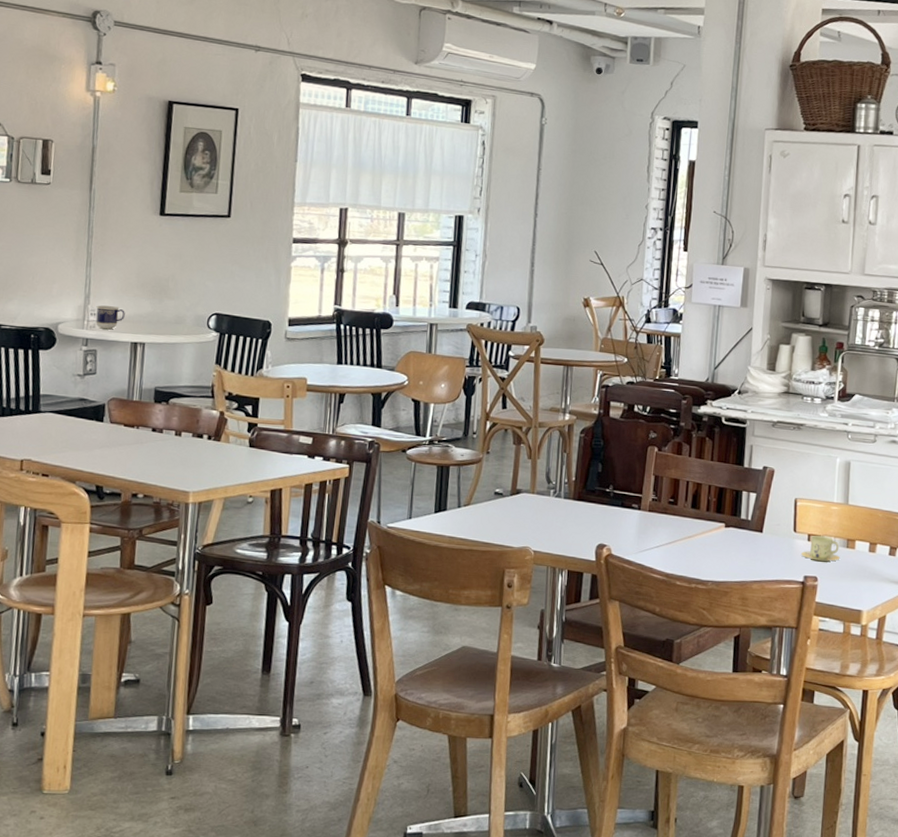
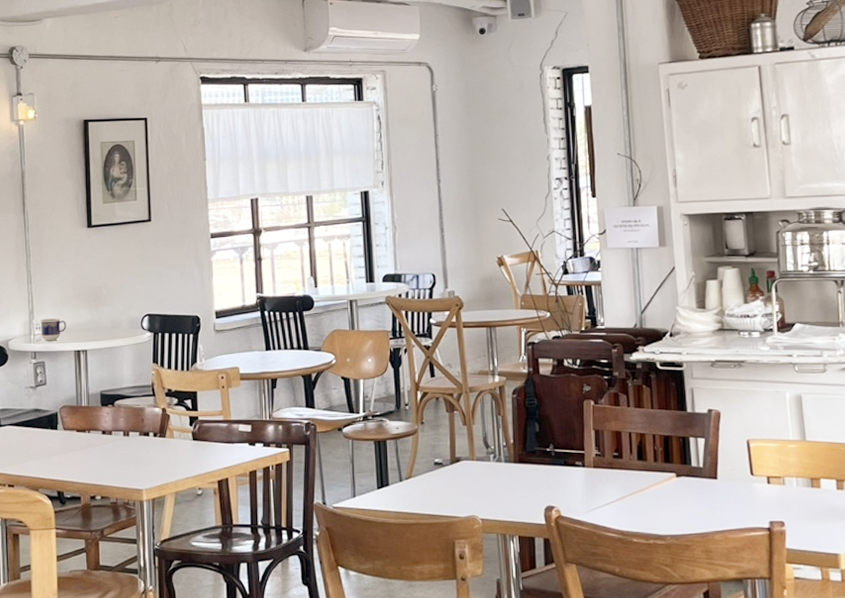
cup and saucer: present [801,535,841,562] -> none [763,476,806,505]

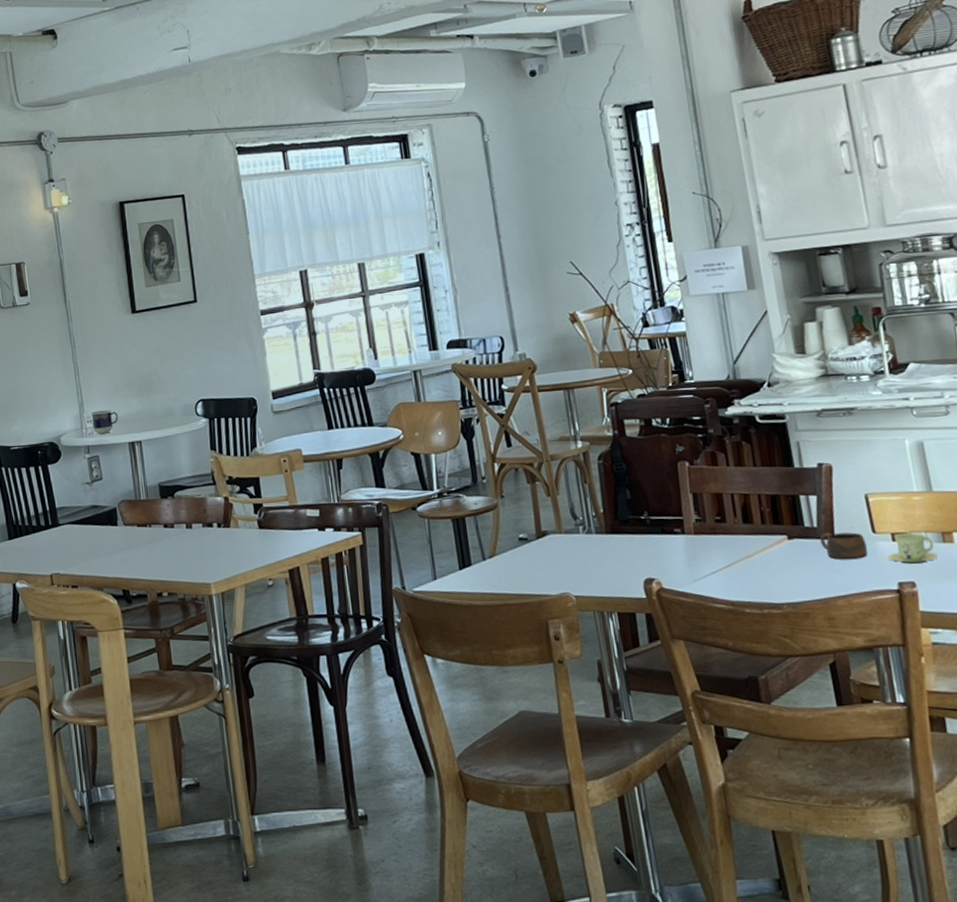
cup: none [704,473,745,499] -> present [819,532,868,561]
cup and saucer: none [763,476,806,505] -> present [888,532,939,564]

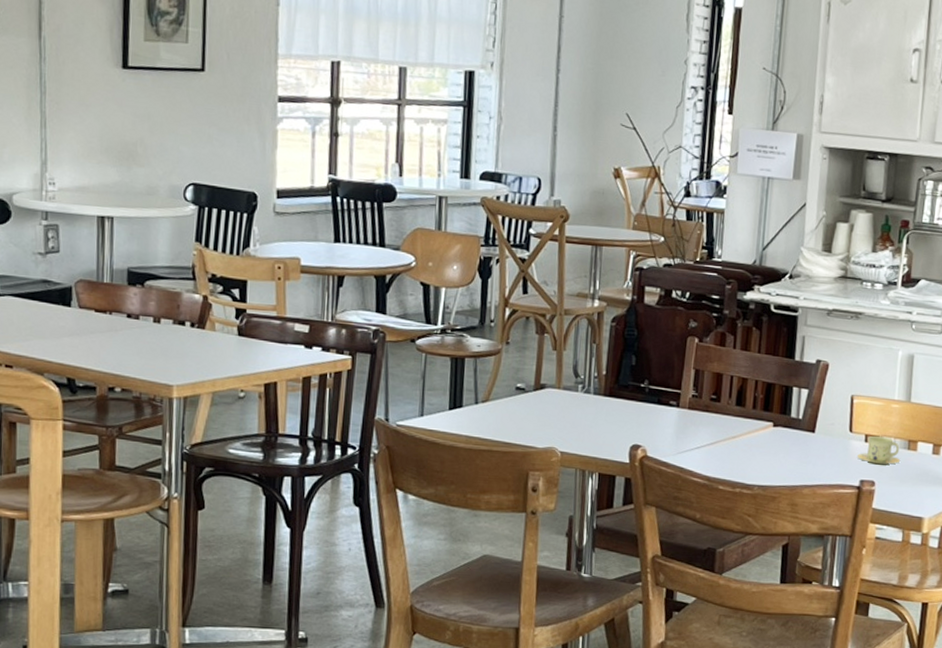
cup: present [91,410,118,434] -> none [54,173,89,202]
cup: present [819,532,868,561] -> none [801,425,842,454]

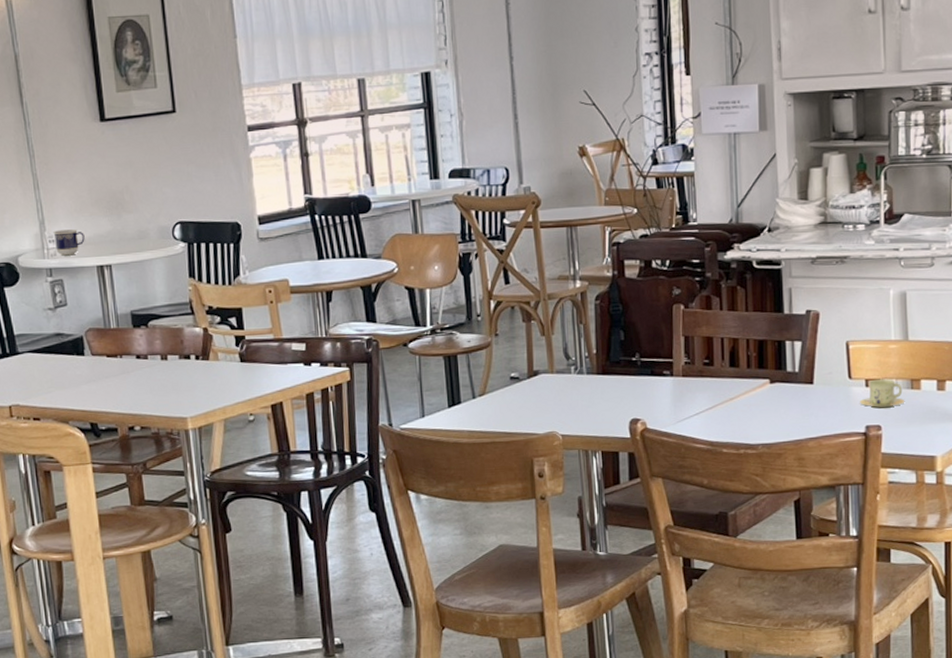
cup: none [54,173,89,202] -> present [53,229,85,256]

